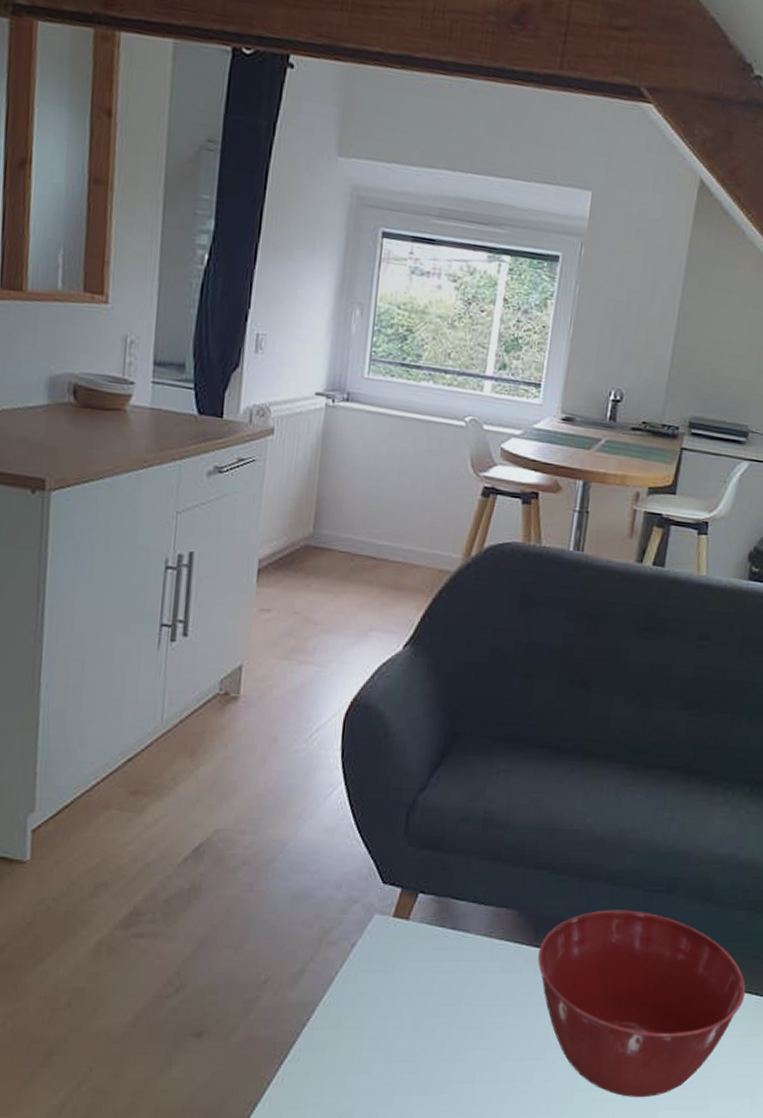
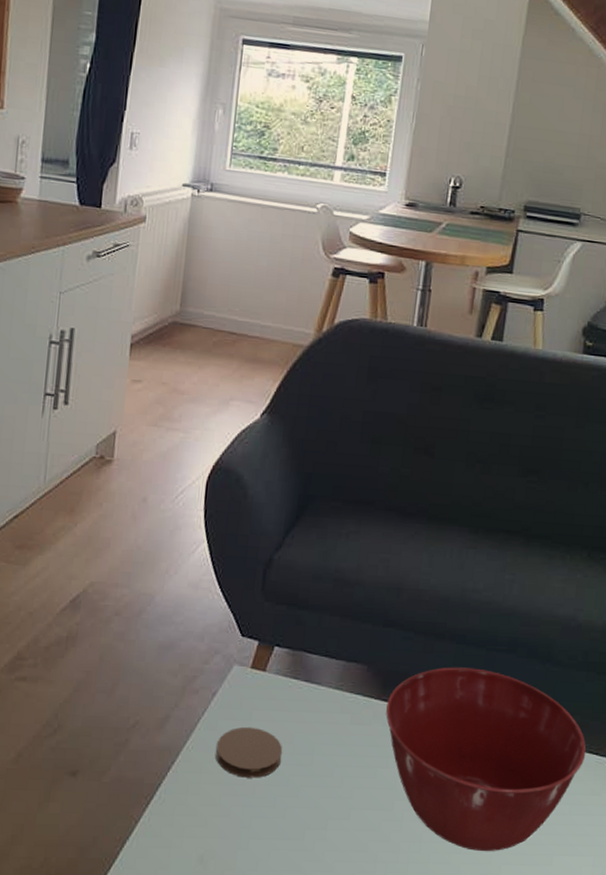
coaster: none [355,978,428,1032] -> present [216,726,283,778]

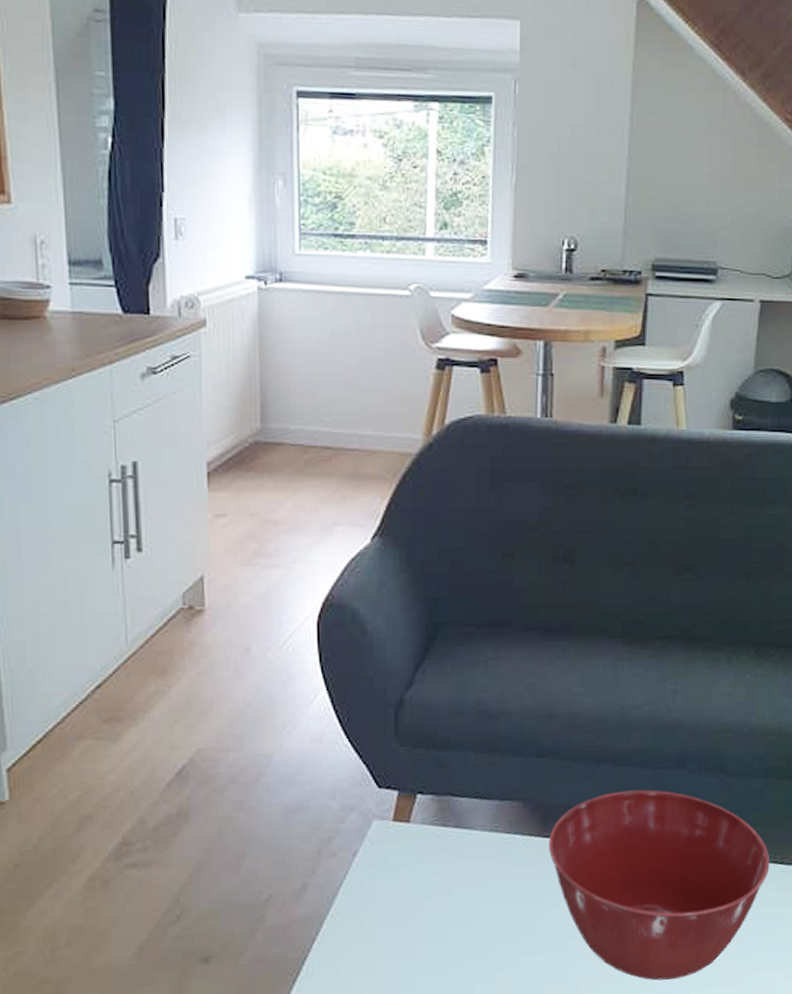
coaster: present [216,726,283,778] -> none [365,884,439,939]

